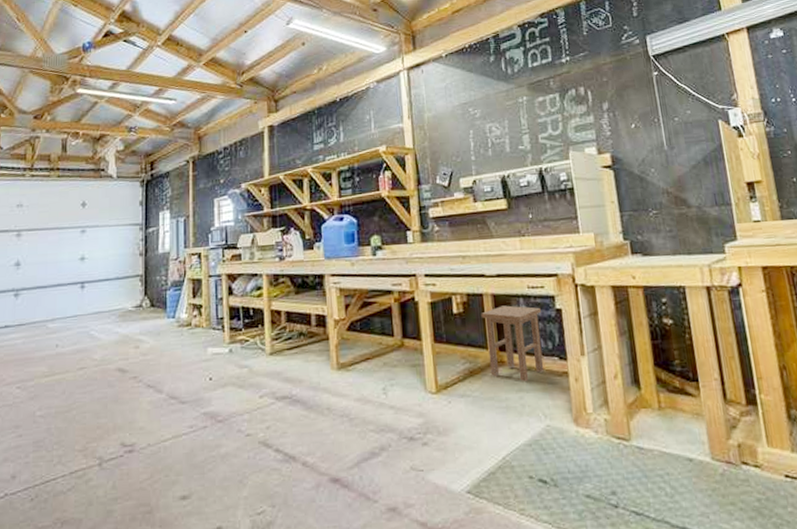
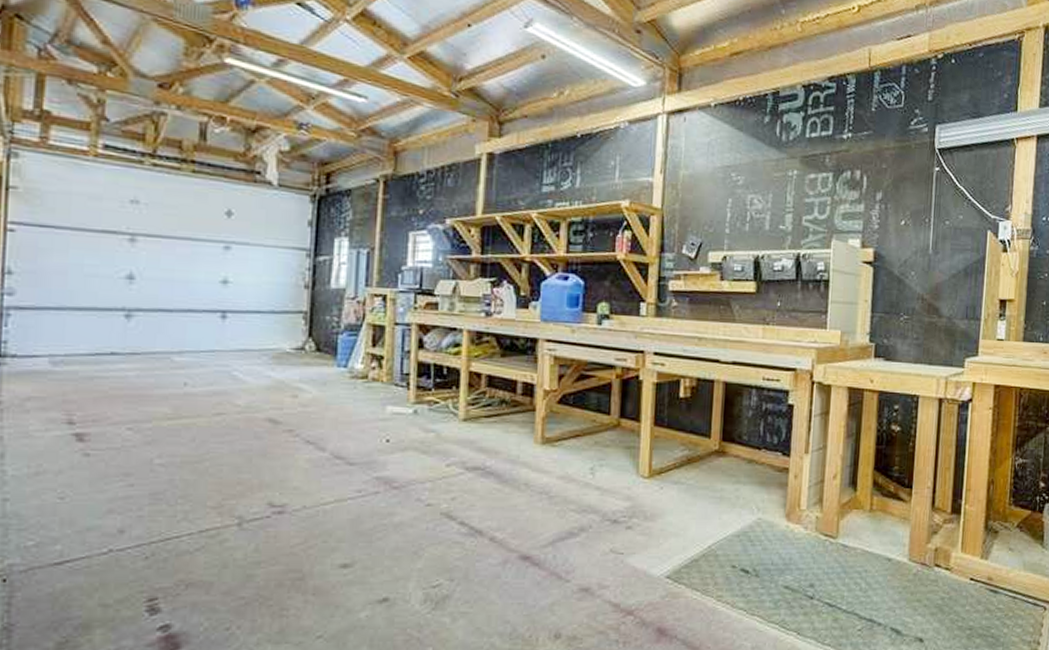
stool: present [481,305,544,382] -> none [709,395,772,475]

